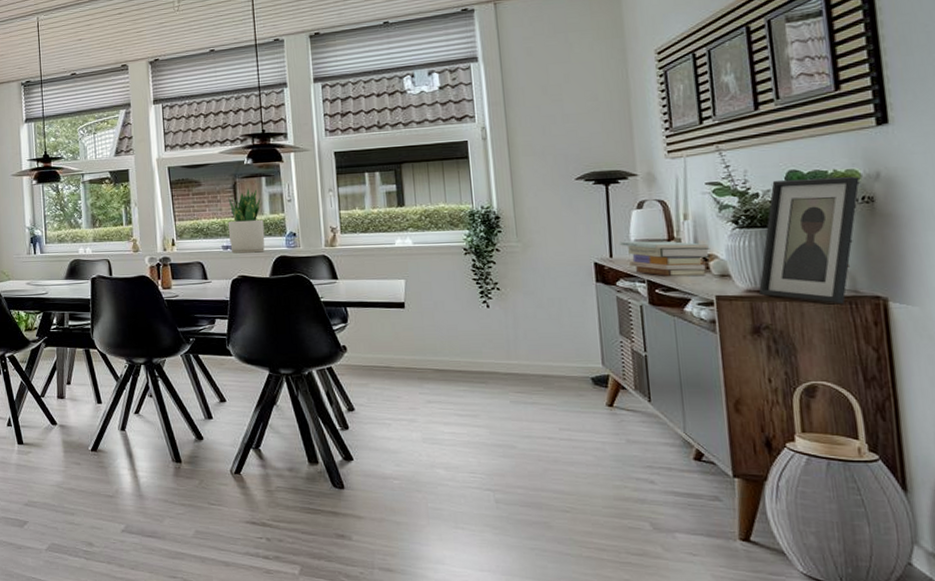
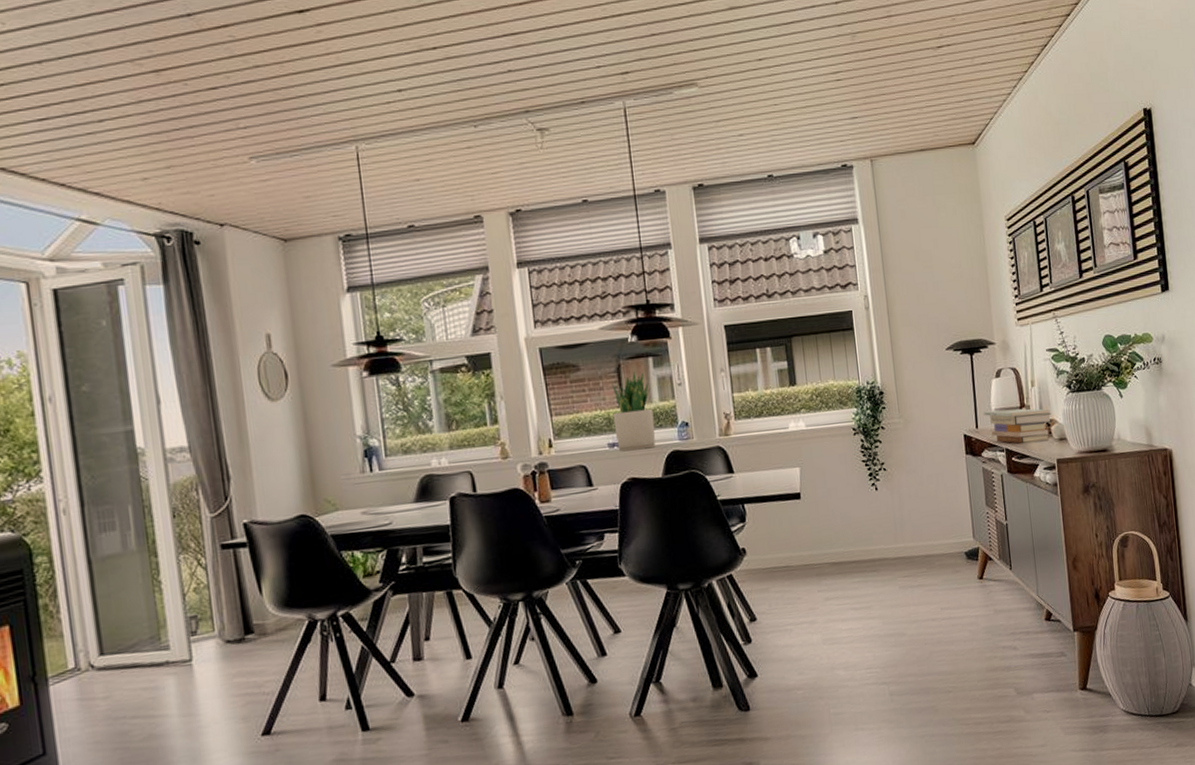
picture frame: present [759,177,860,305] -> none [1087,340,1152,459]

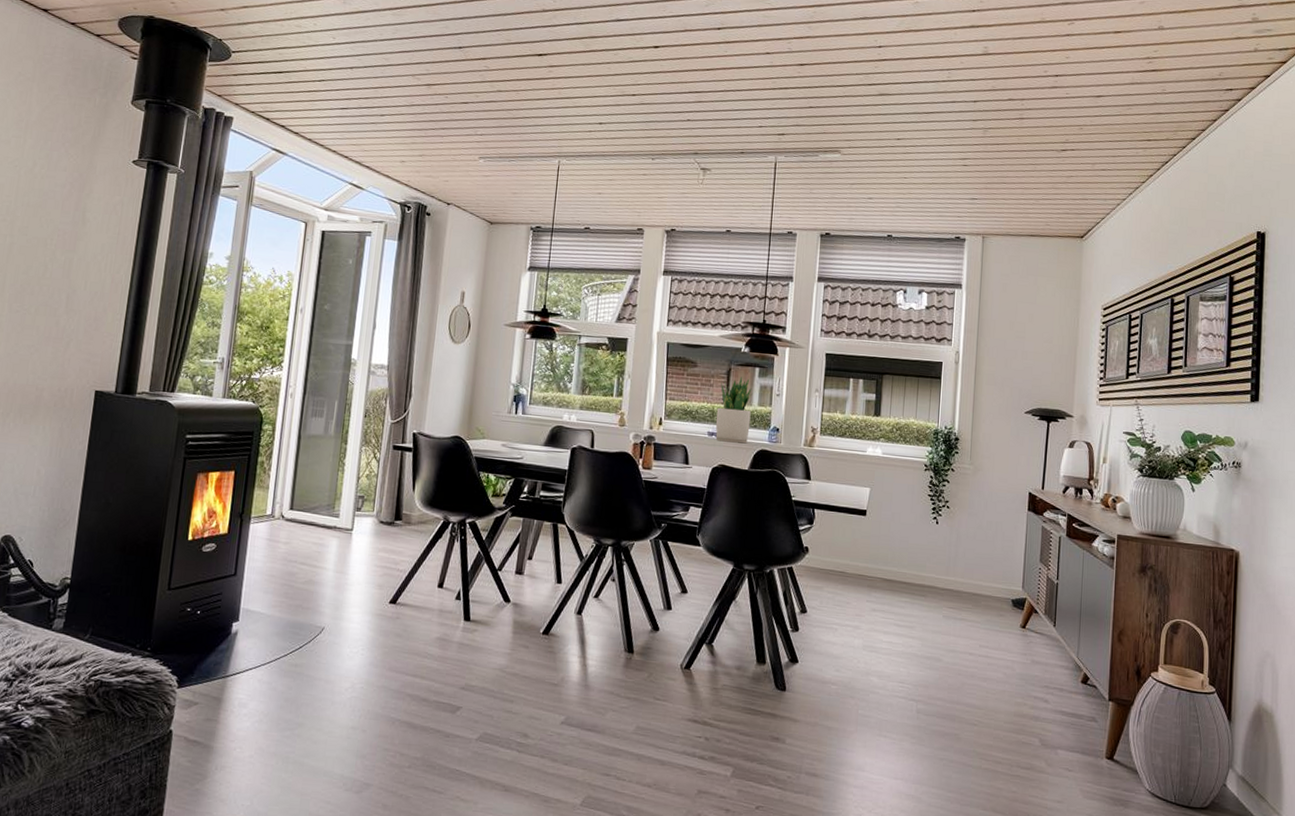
books: present [983,408,1052,444] -> none [1051,475,1119,516]

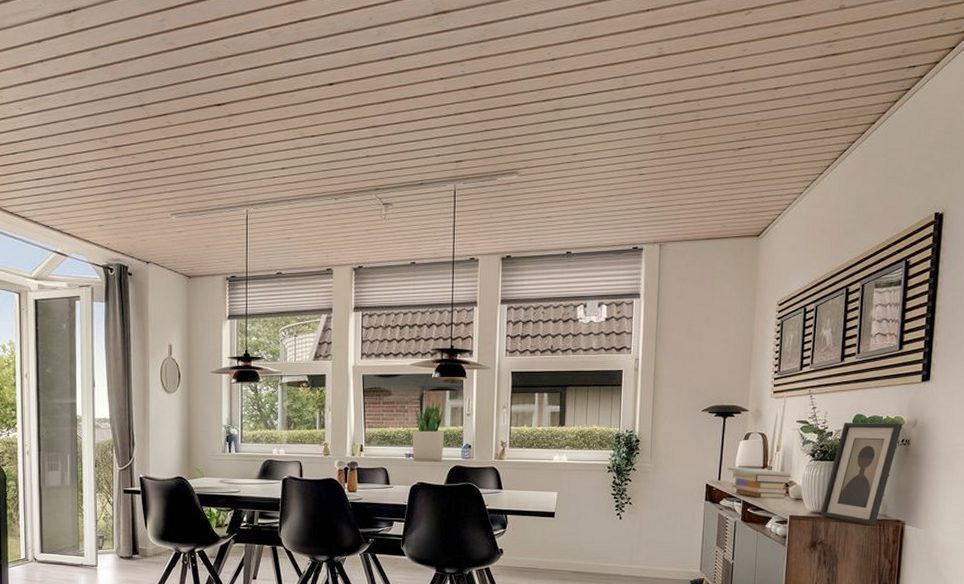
books: none [1051,475,1119,516] -> present [727,467,792,499]
picture frame: none [1150,438,1233,554] -> present [820,423,903,526]

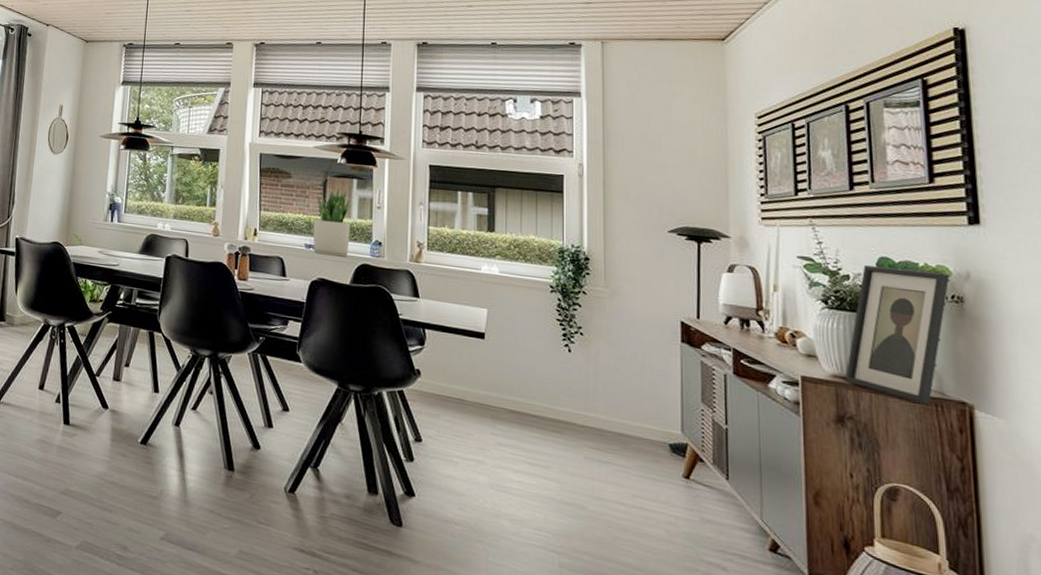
books: present [727,467,792,499] -> none [708,303,798,354]

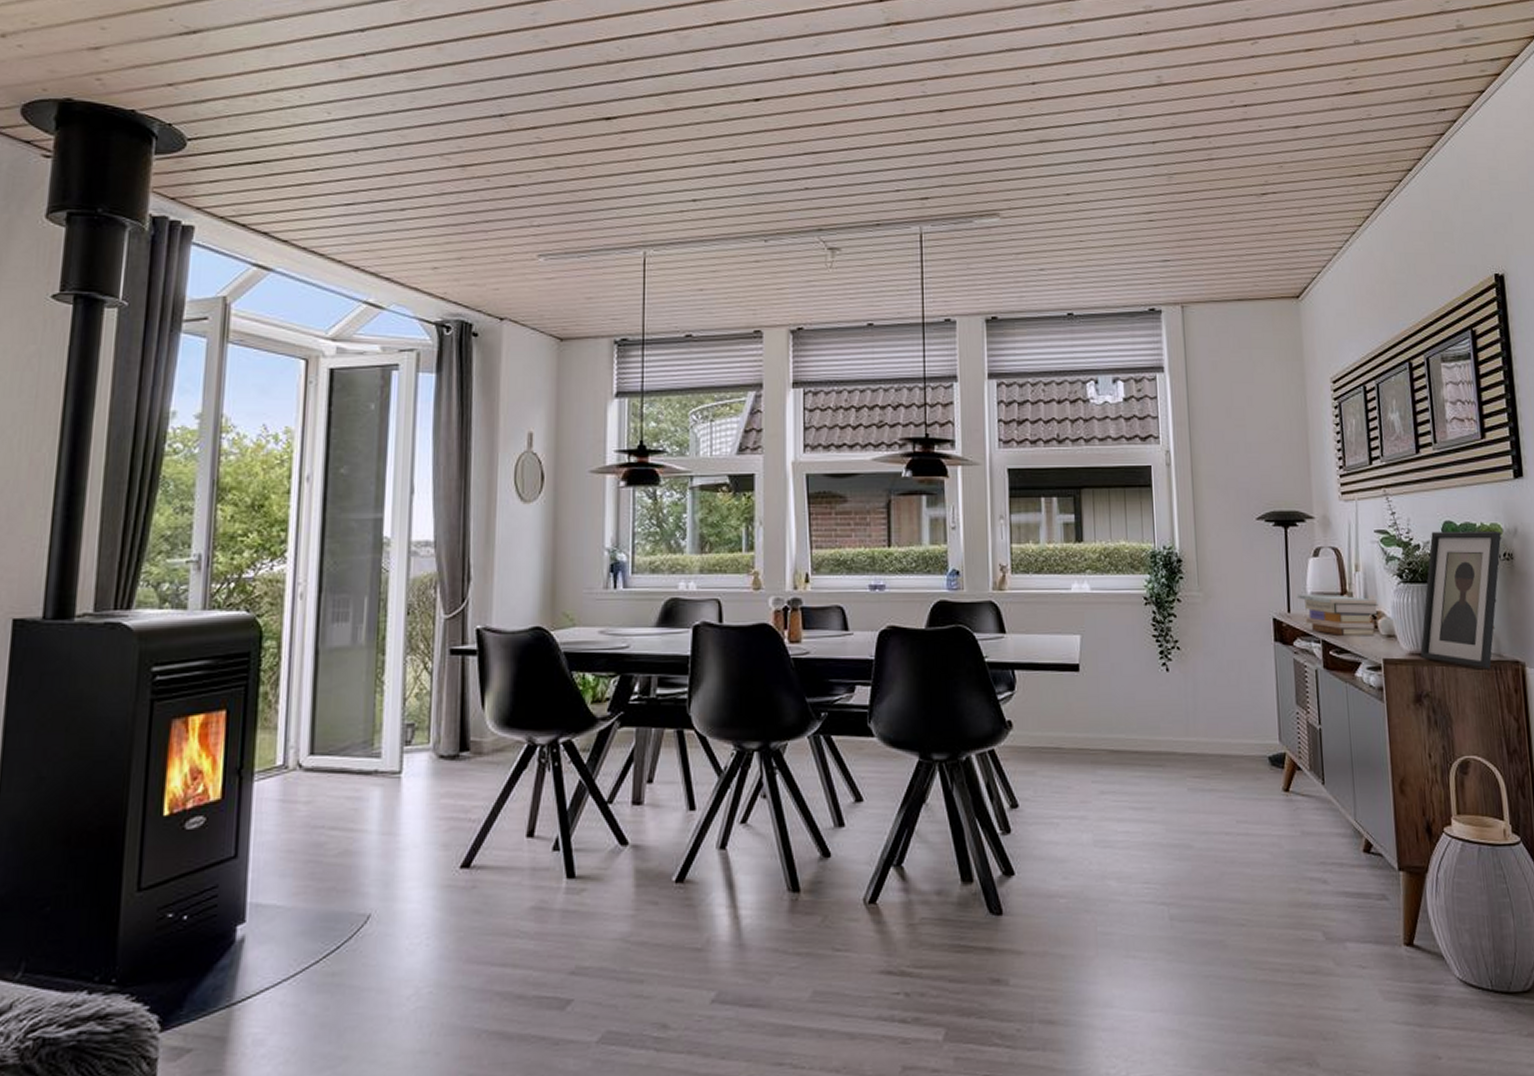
planter: present [313,188,351,257] -> none [877,509,922,596]
books: none [708,303,798,354] -> present [1297,593,1378,637]

